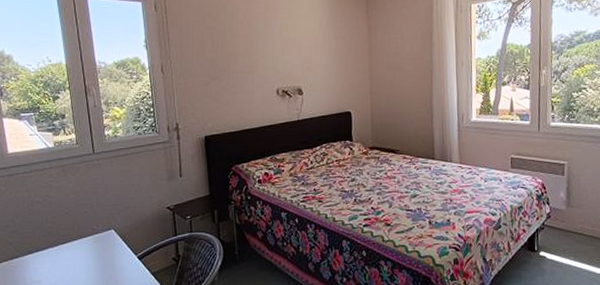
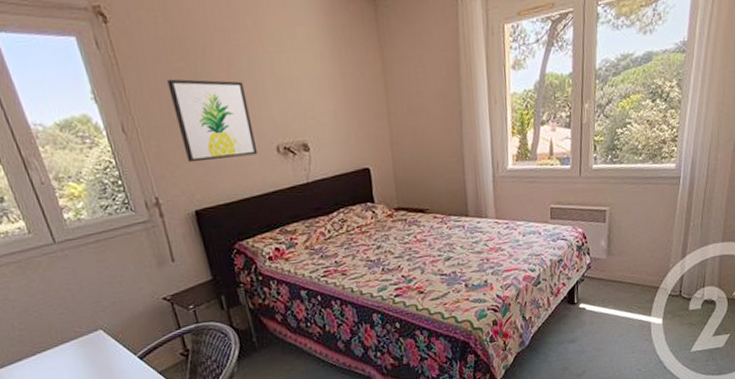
wall art: none [201,34,261,98] -> present [167,79,258,163]

